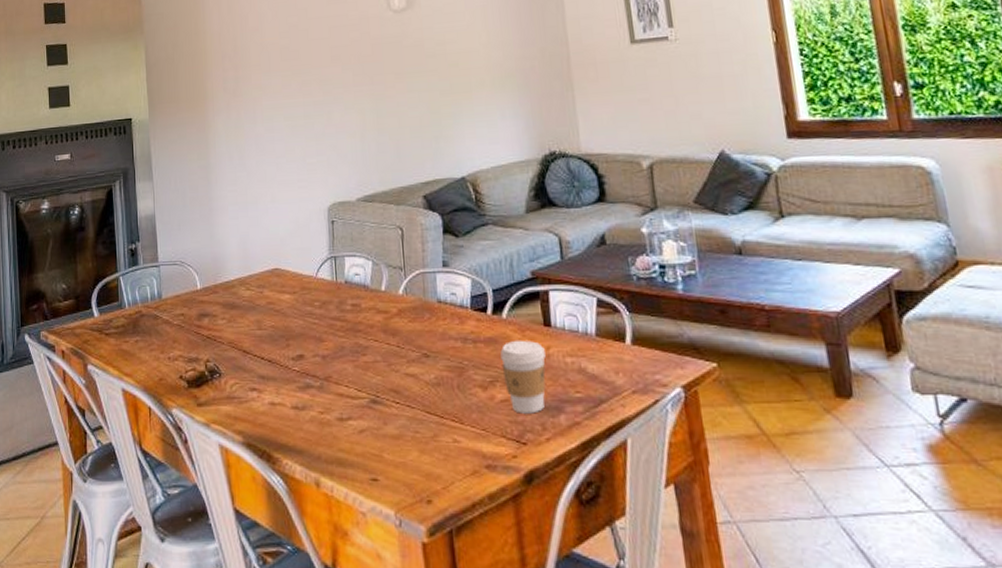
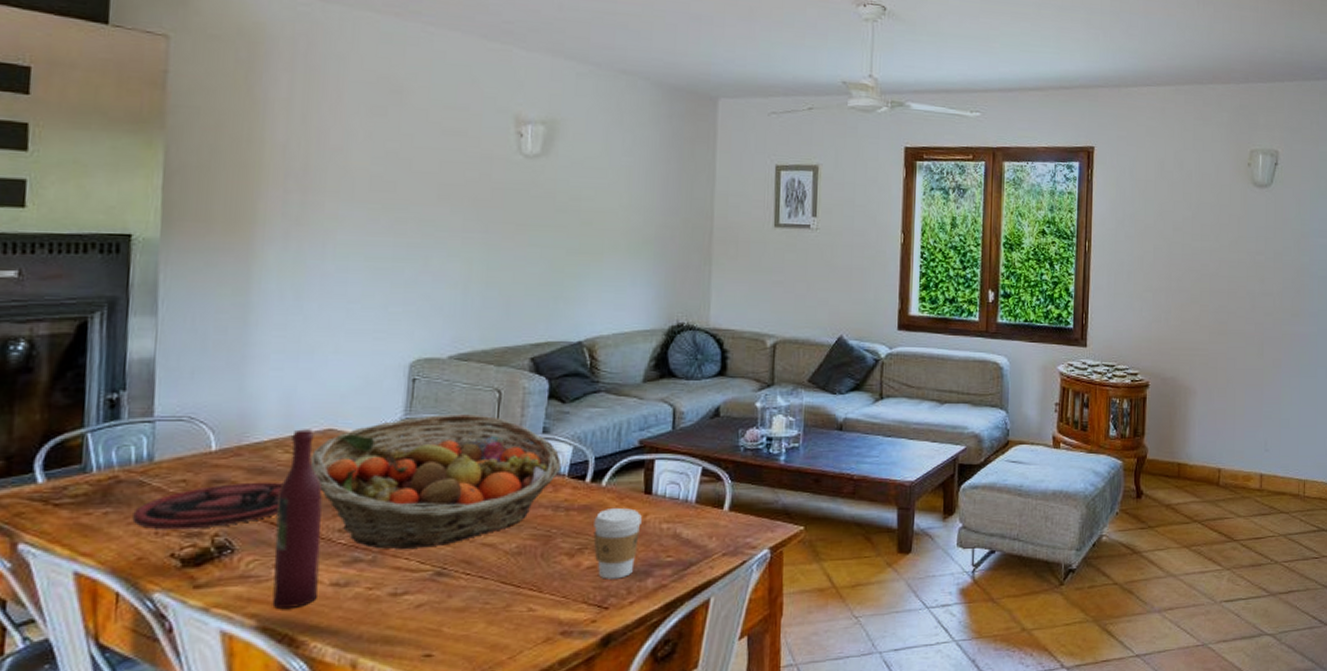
plate: none [153,315,248,356] -> present [132,482,283,530]
wine bottle: none [246,269,283,427] -> present [272,429,323,609]
fruit basket: none [265,250,464,377] -> present [310,413,562,549]

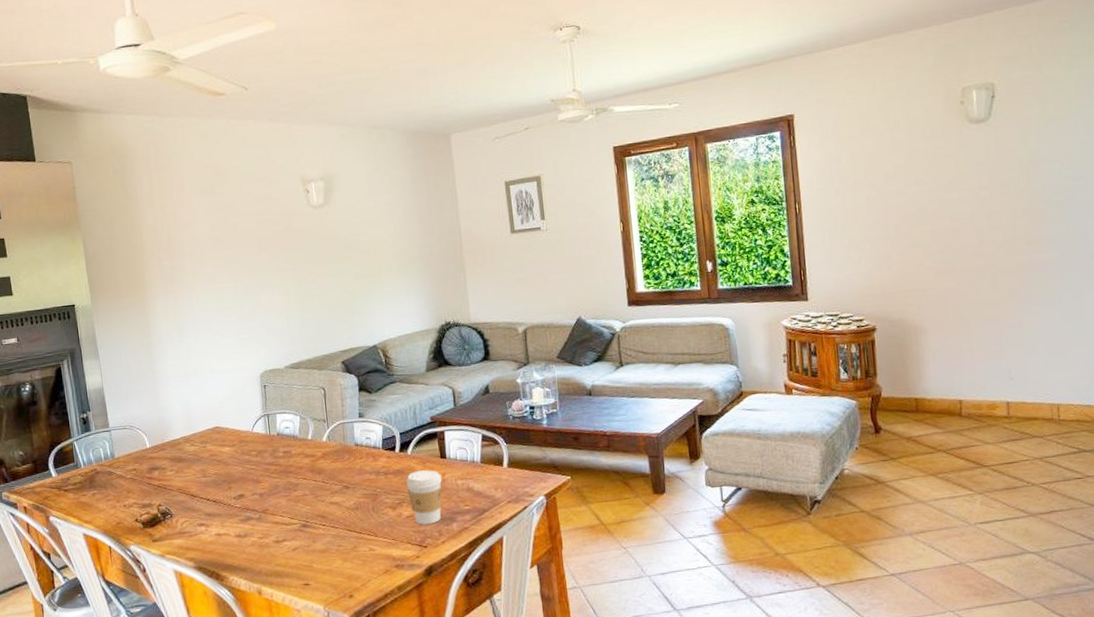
plate: present [132,482,283,530] -> none [109,466,195,504]
wine bottle: present [272,429,323,609] -> none [192,428,228,554]
fruit basket: present [310,413,562,549] -> none [208,407,377,510]

